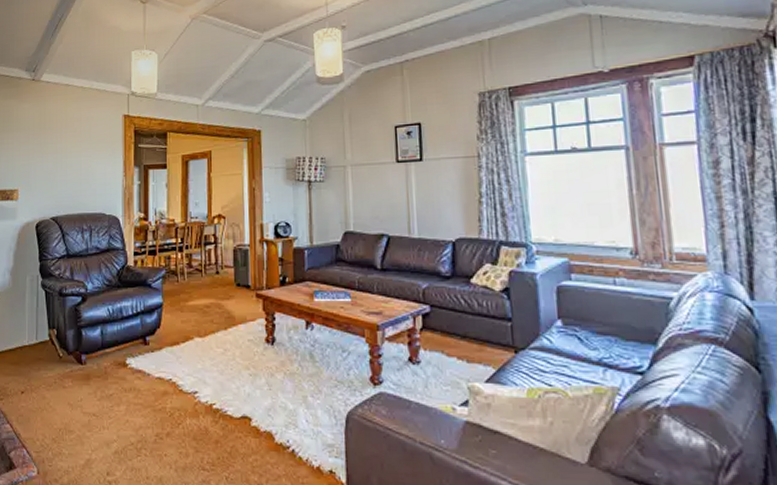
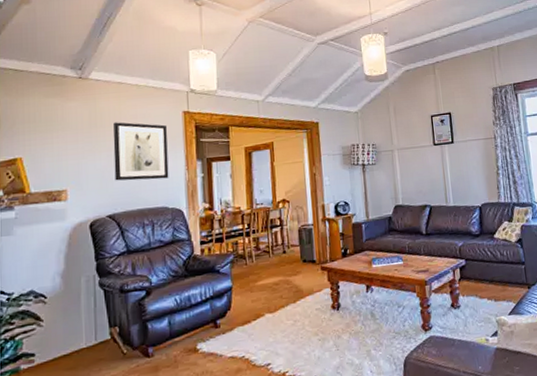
wall art: none [59,124,108,185] -> present [113,122,169,181]

